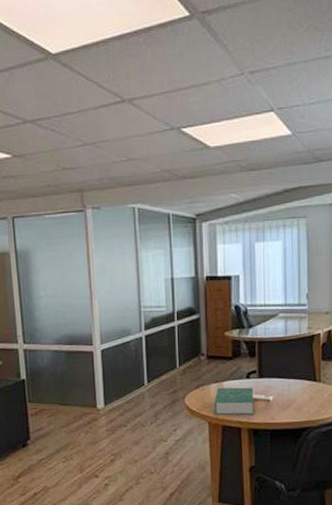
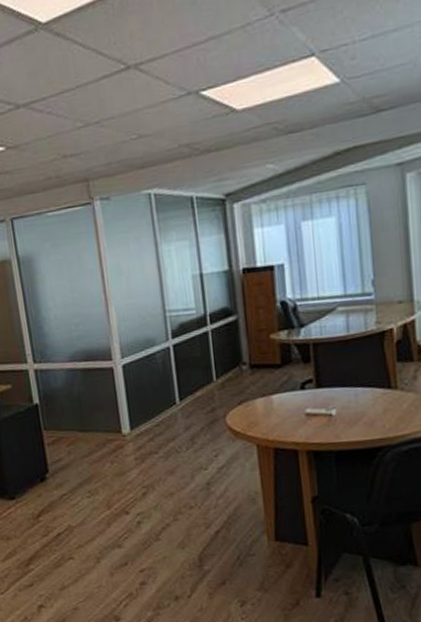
book: present [214,387,254,415] -> none [262,400,314,436]

